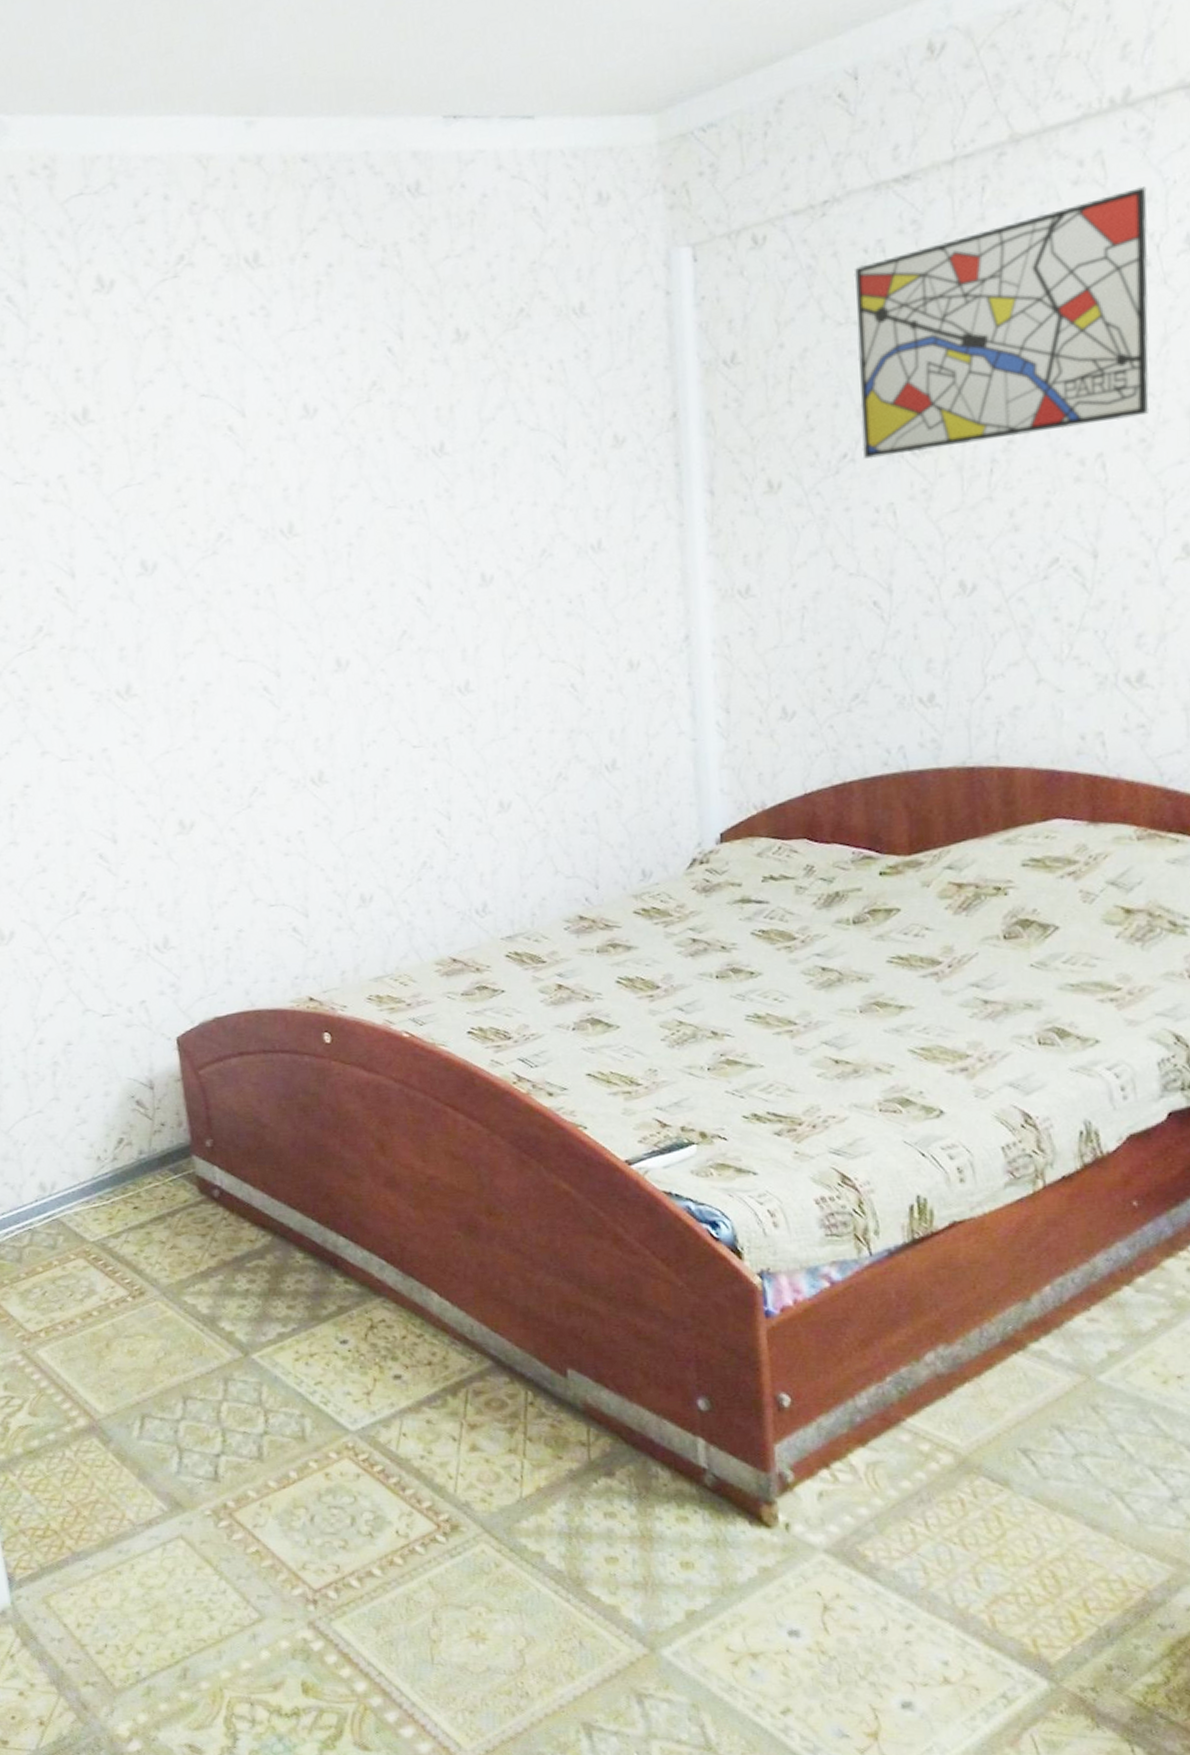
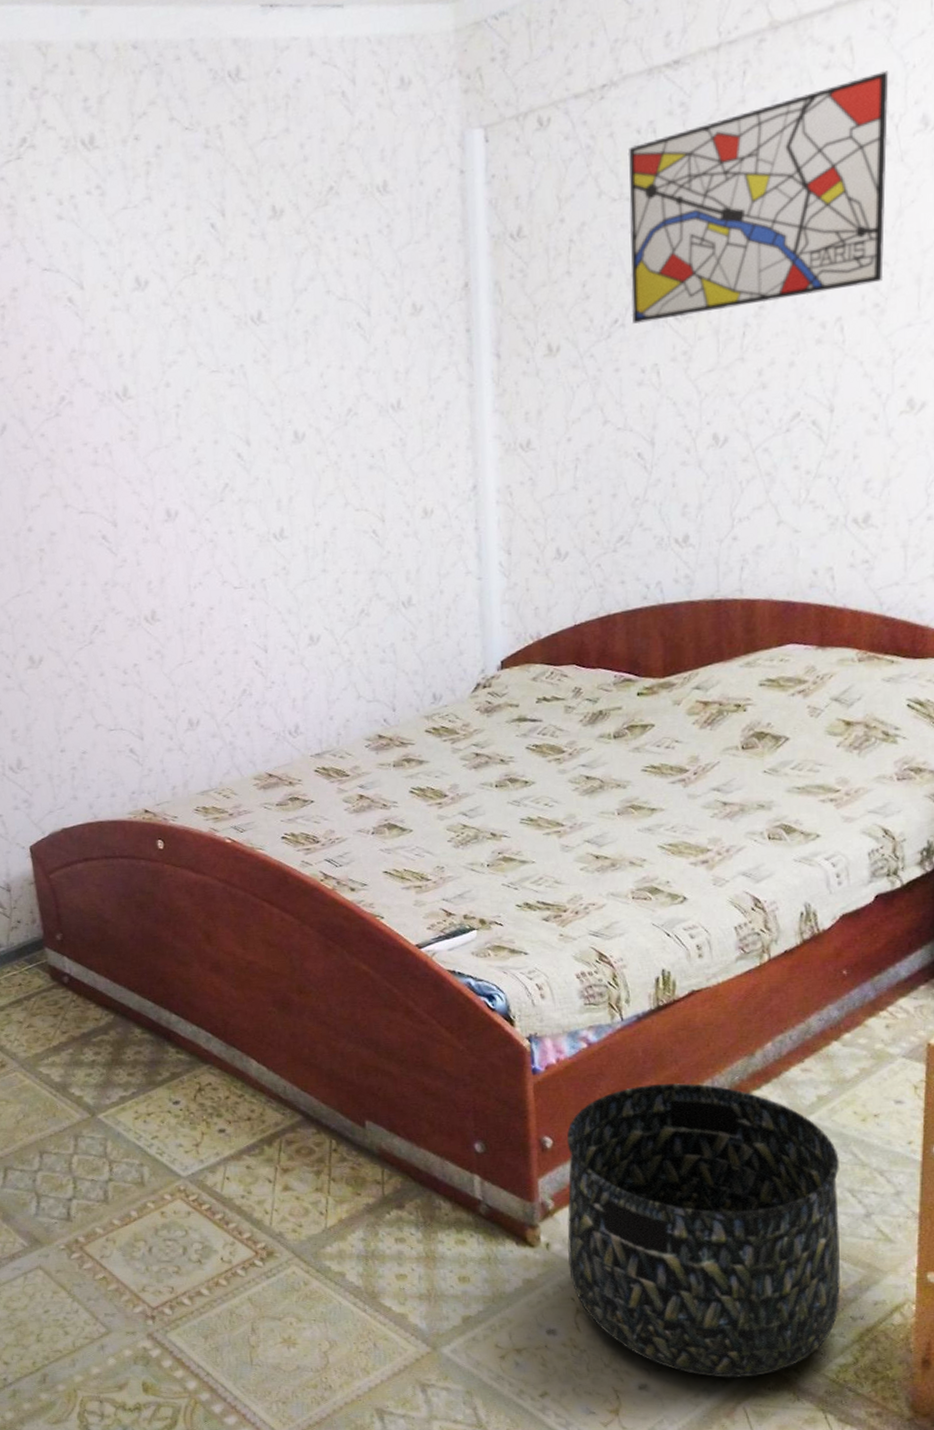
basket: none [807,1331,1145,1697] -> present [566,1082,841,1378]

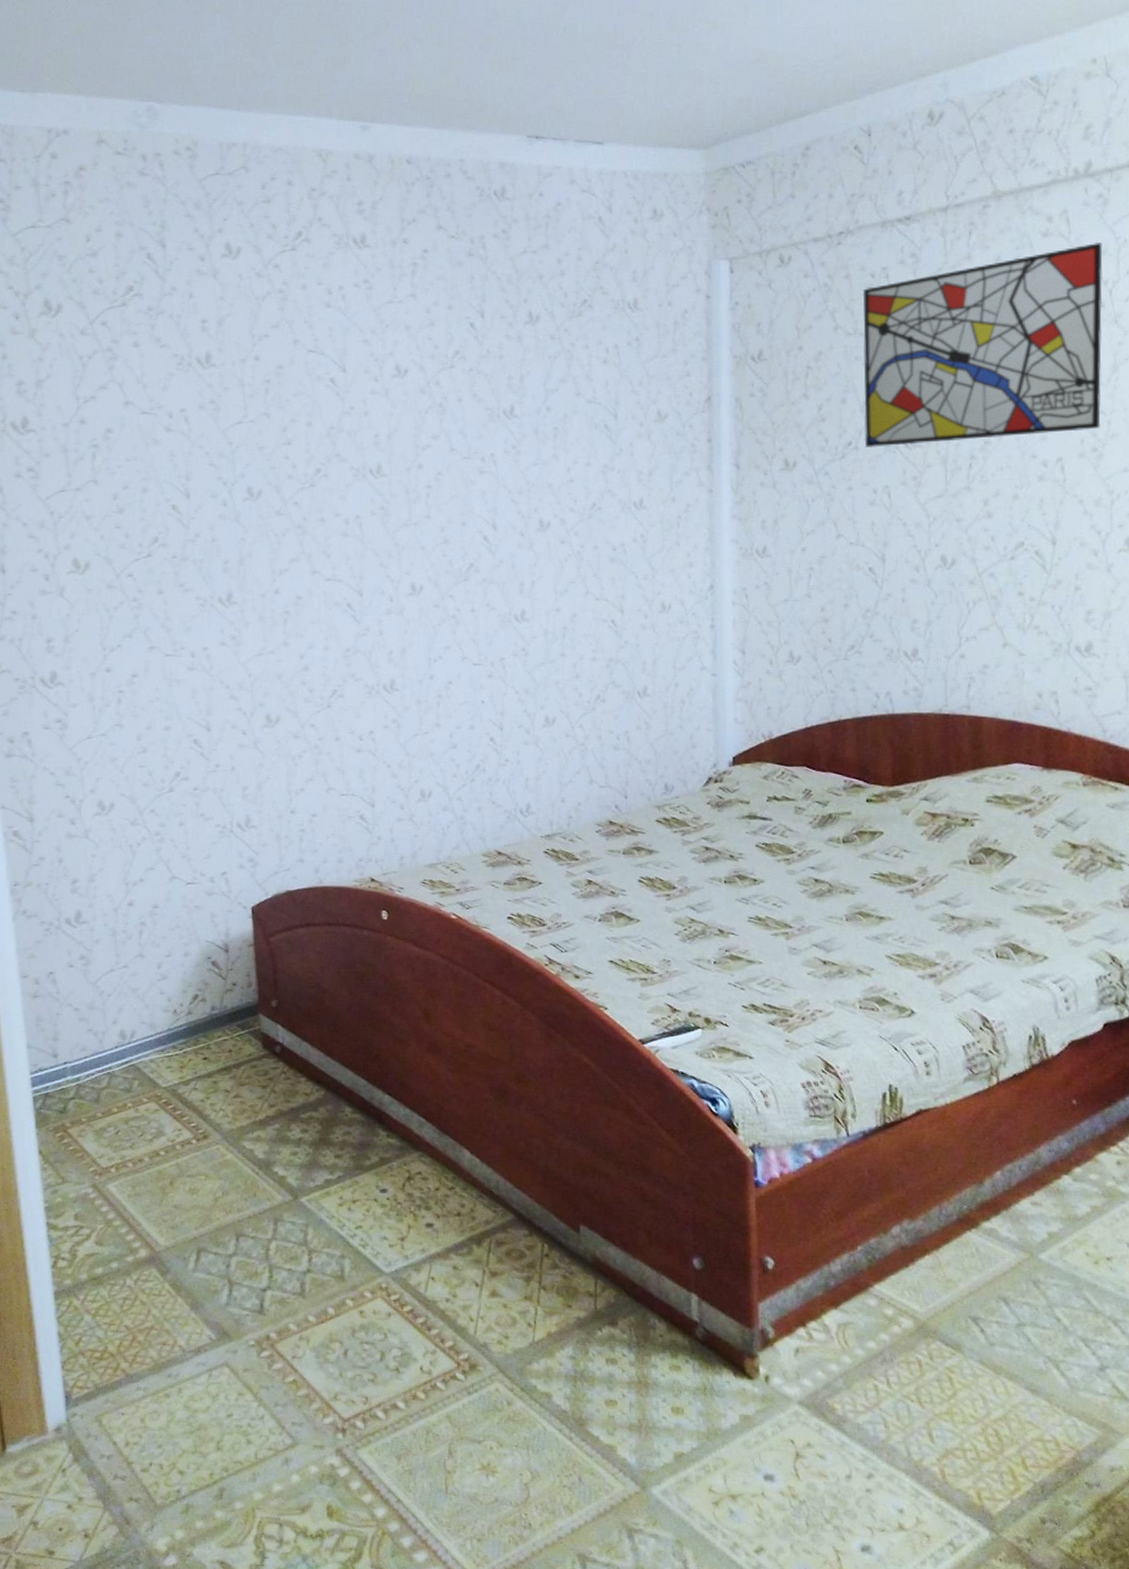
basket: present [566,1082,841,1378] -> none [787,1207,1075,1545]

